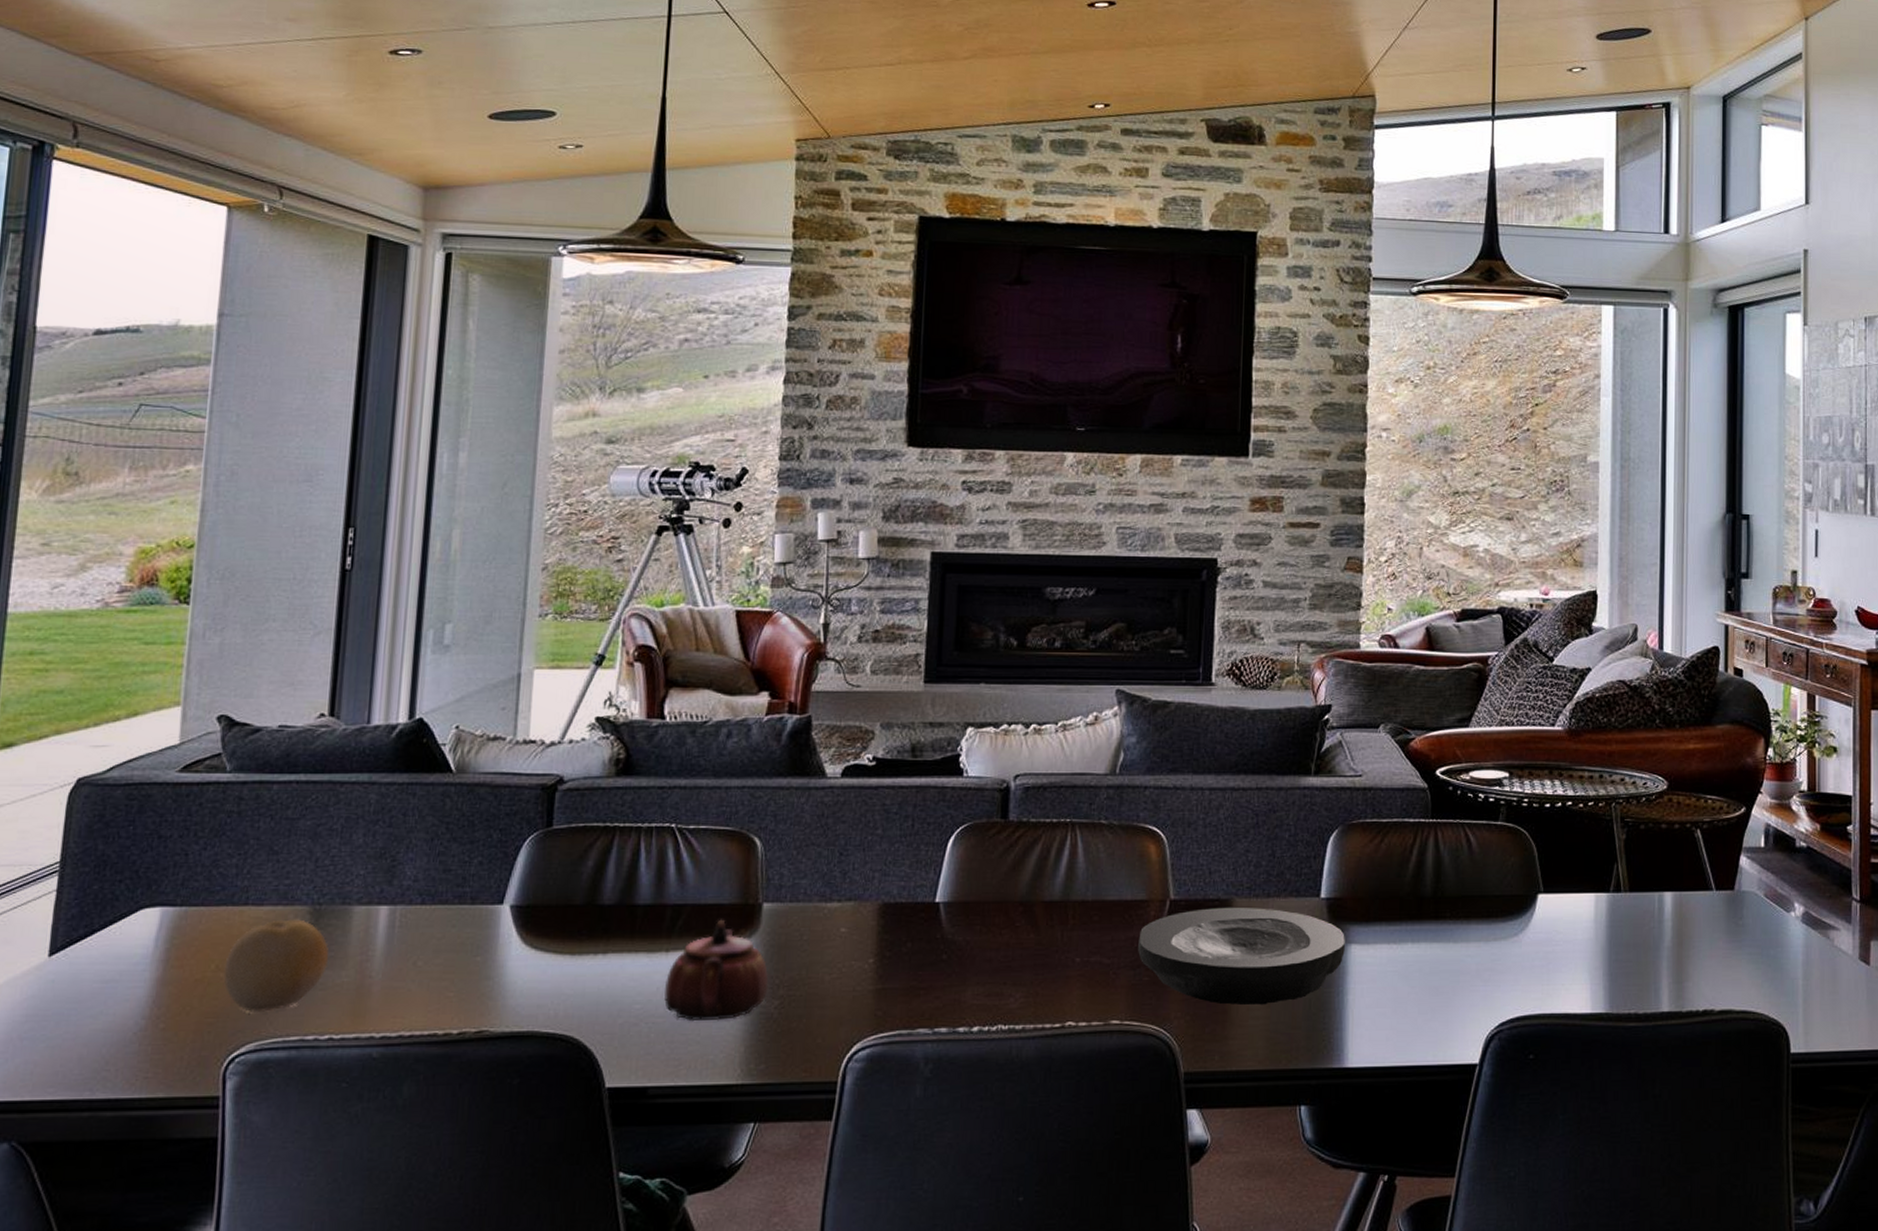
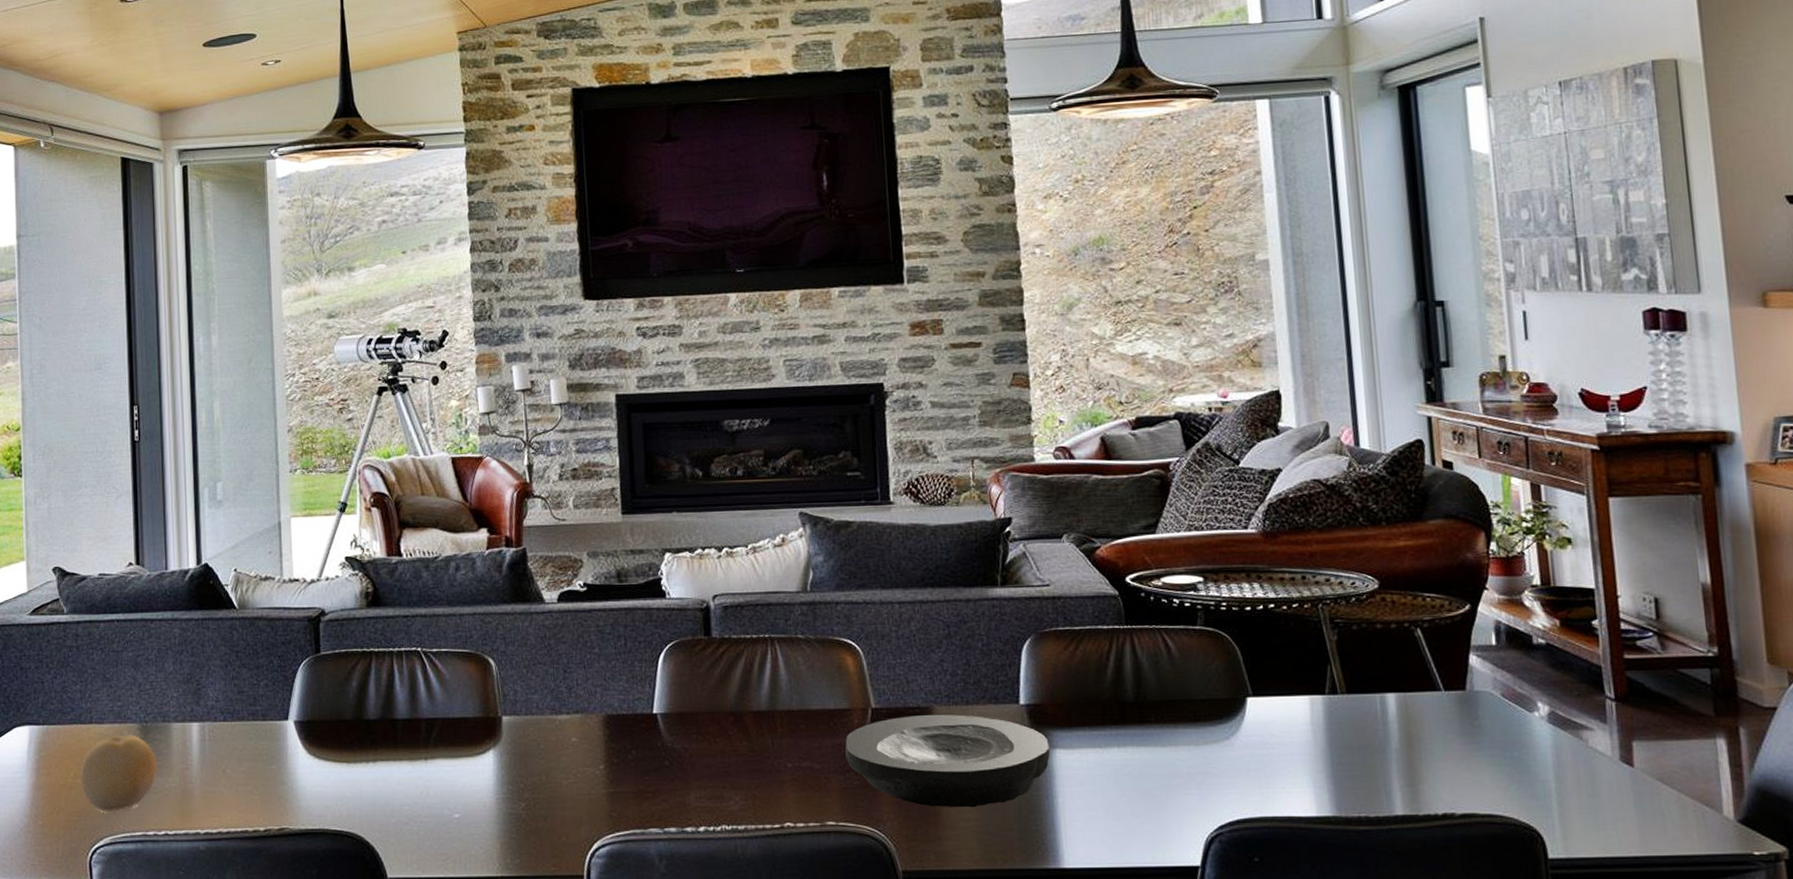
teapot: present [663,919,769,1022] -> none [427,731,515,821]

